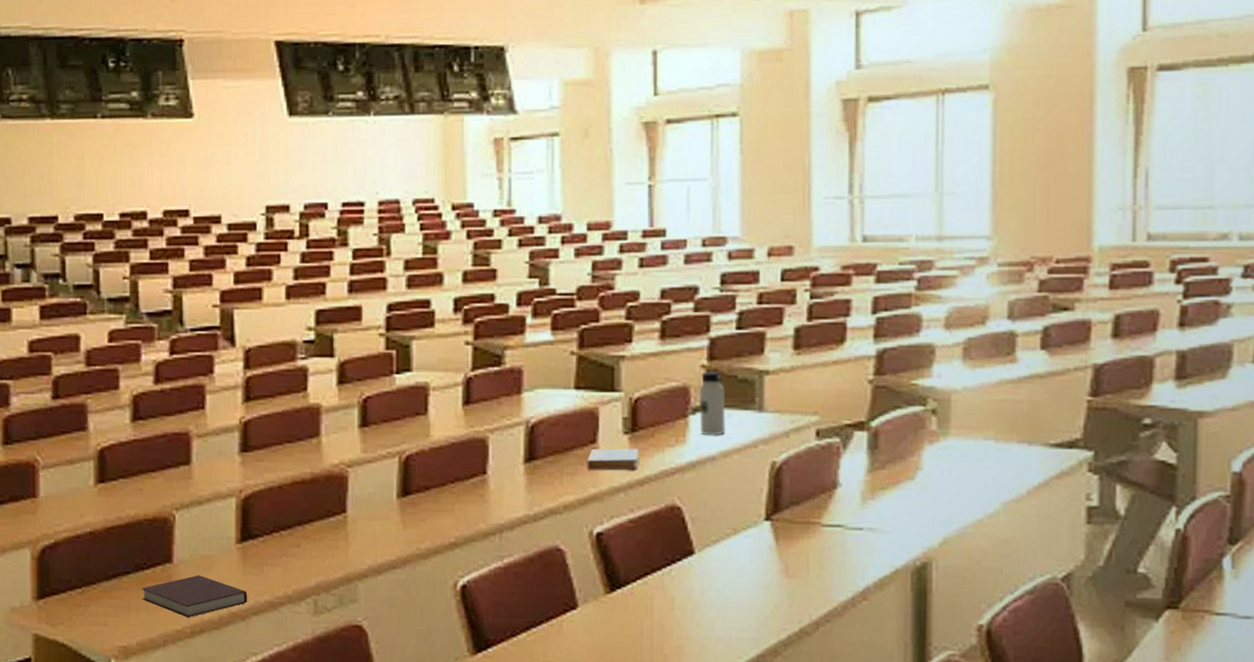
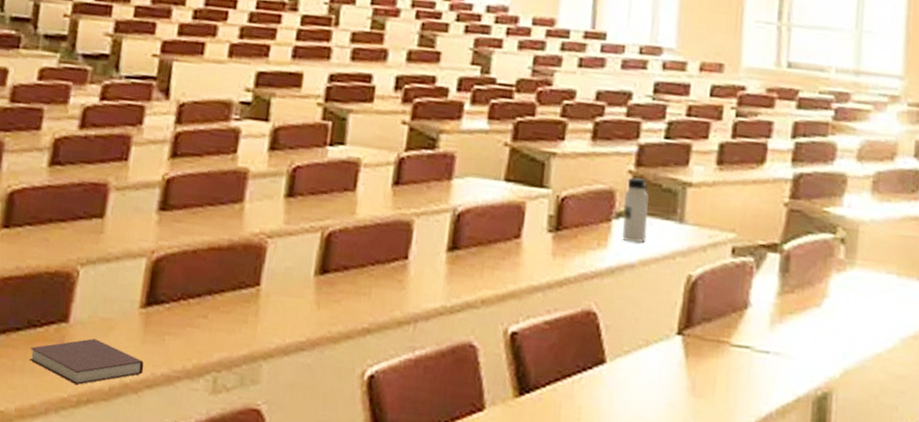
book: present [587,448,640,470] -> none [508,244,562,270]

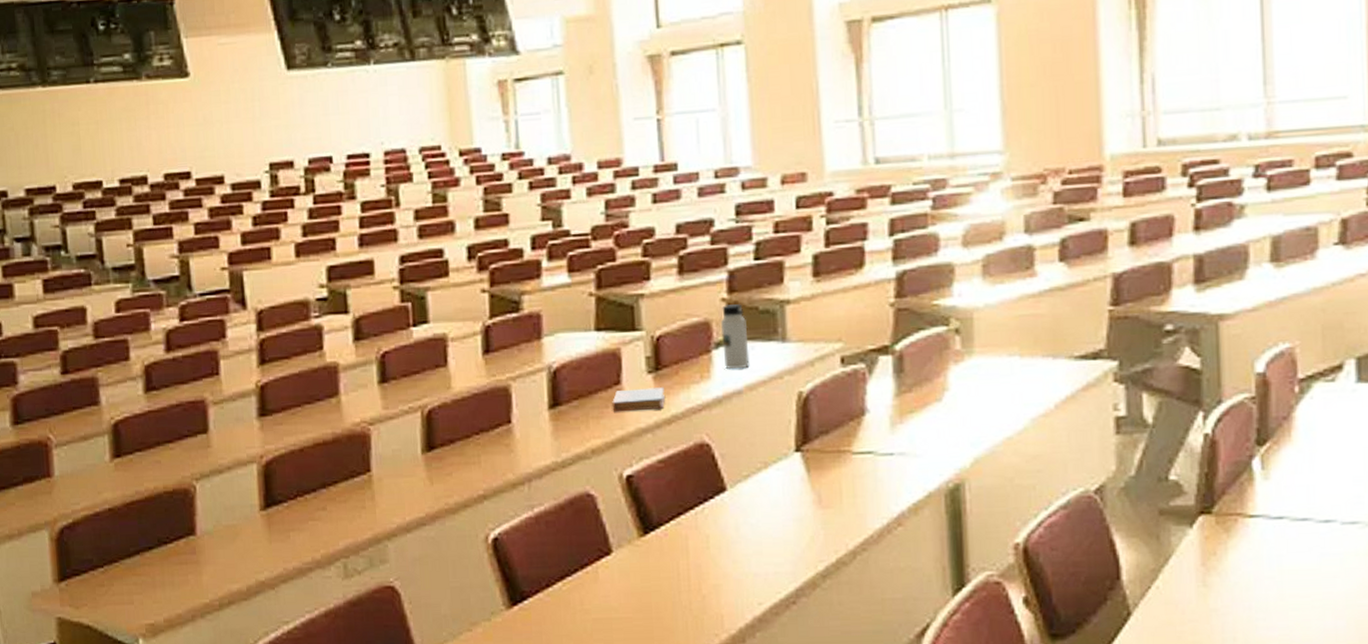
notebook: present [29,338,144,385] -> none [165,546,276,590]
book: none [508,244,562,270] -> present [612,387,666,412]

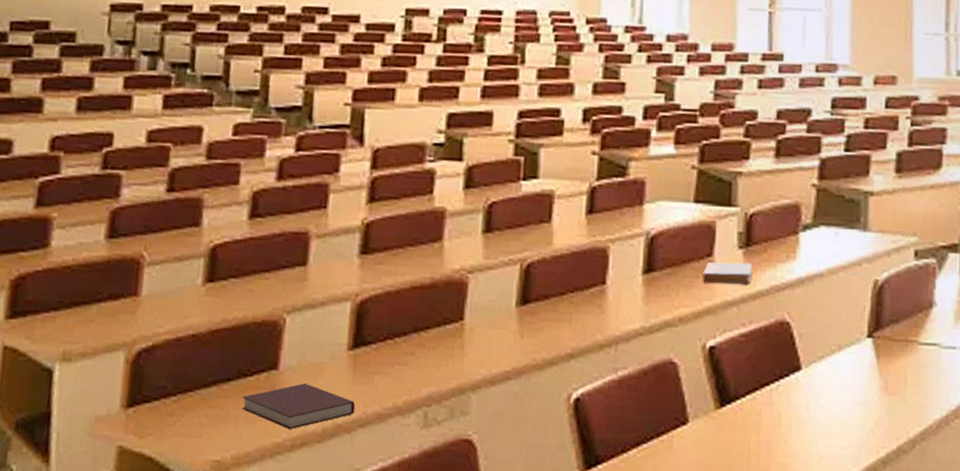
notebook: none [165,546,276,590] -> present [242,383,356,429]
water bottle: present [721,303,750,370] -> none [809,189,834,253]

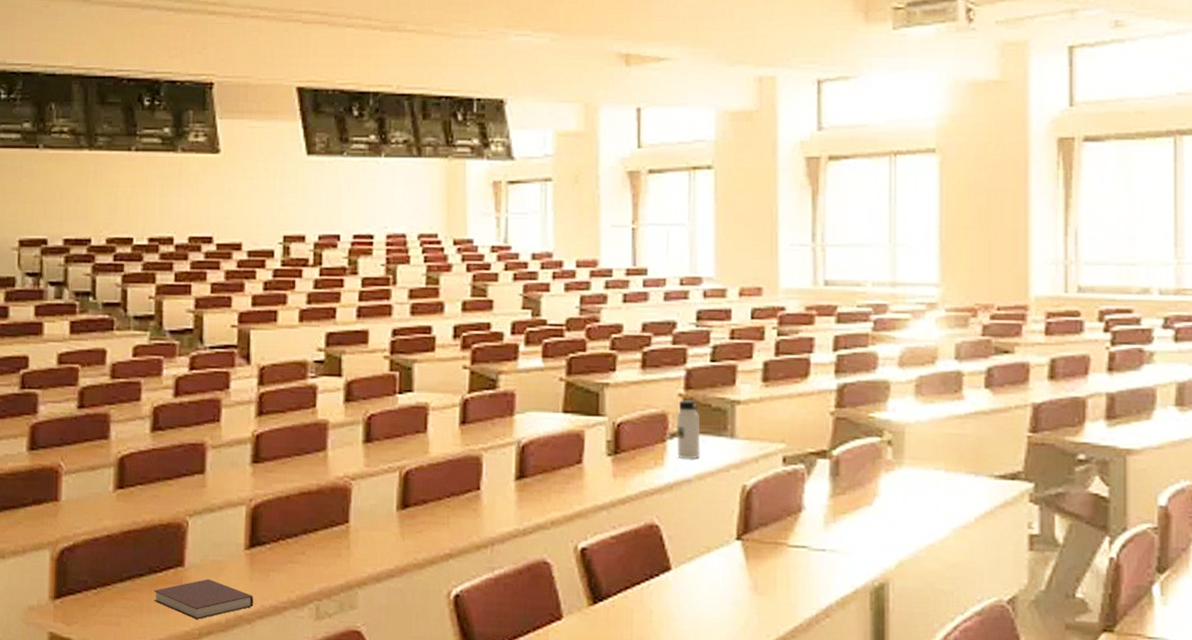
book: present [702,262,753,284] -> none [573,468,622,489]
water bottle: none [809,189,834,253] -> present [676,399,701,459]

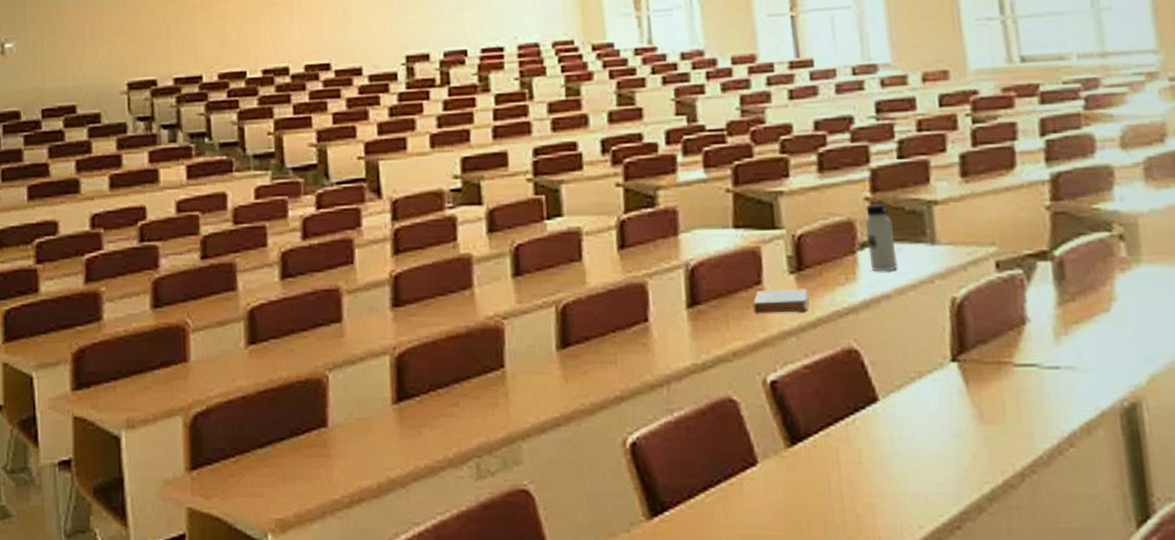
notebook: present [153,579,254,619] -> none [296,440,407,485]
book: none [573,468,622,489] -> present [753,288,810,314]

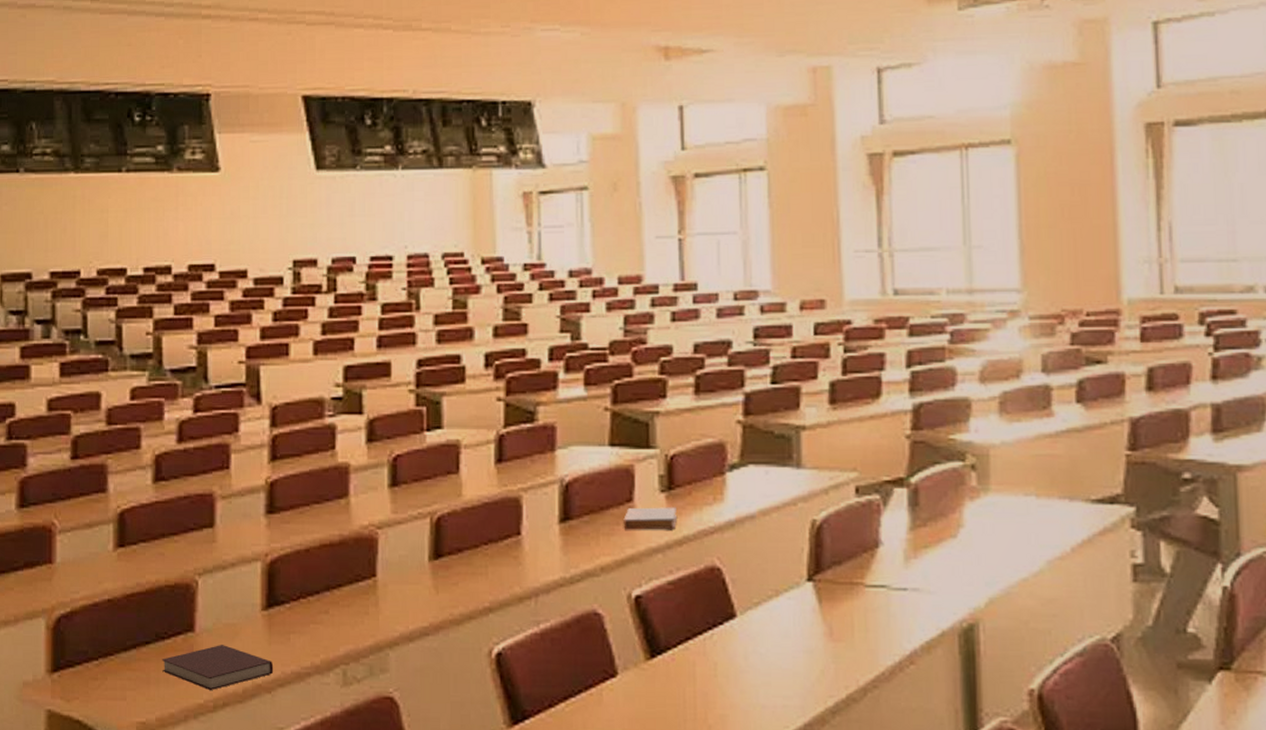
notebook: none [296,440,407,485] -> present [161,645,274,690]
water bottle: present [865,203,898,272] -> none [735,426,764,493]

